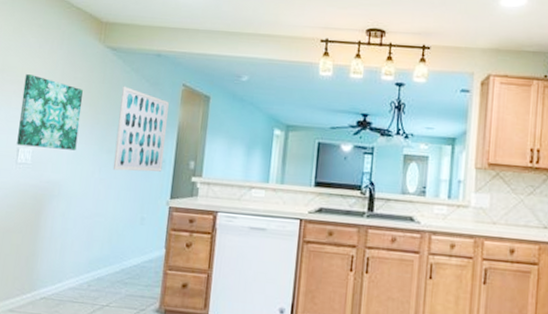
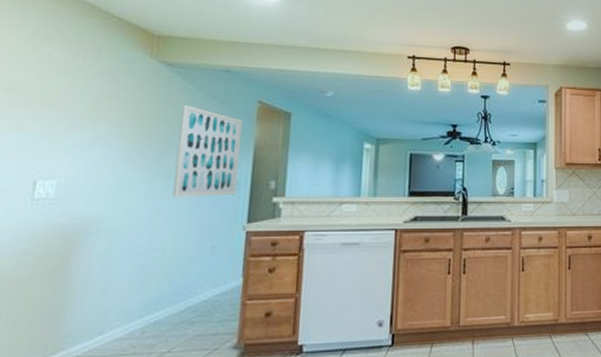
wall art: present [16,74,83,151] -> none [32,93,129,179]

